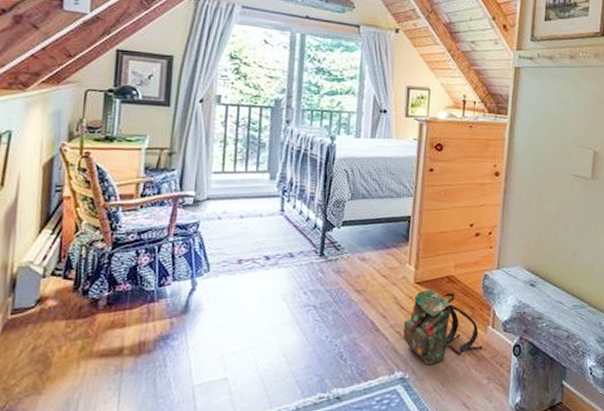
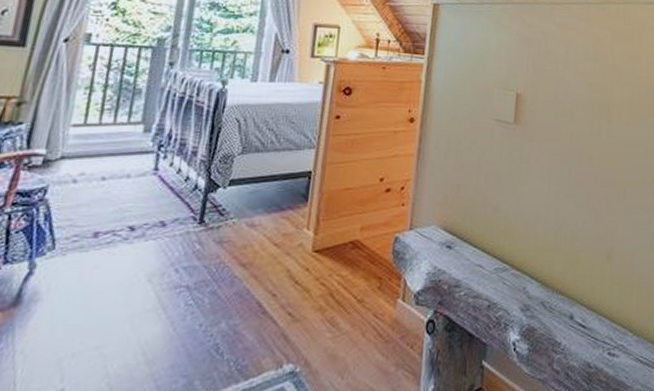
backpack: present [402,288,483,366] -> none [295,257,391,353]

